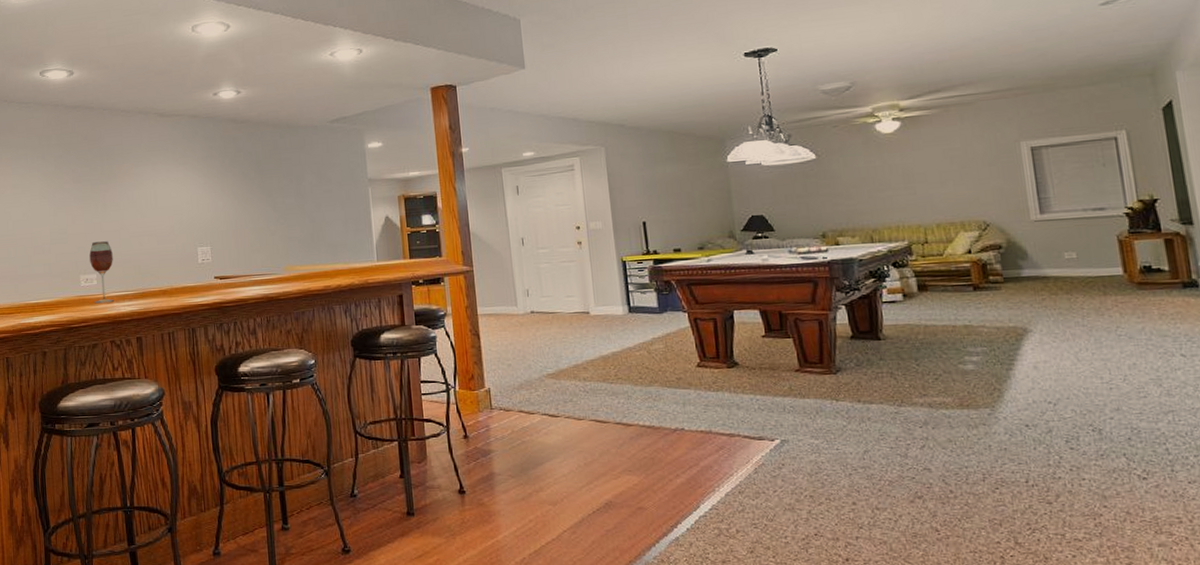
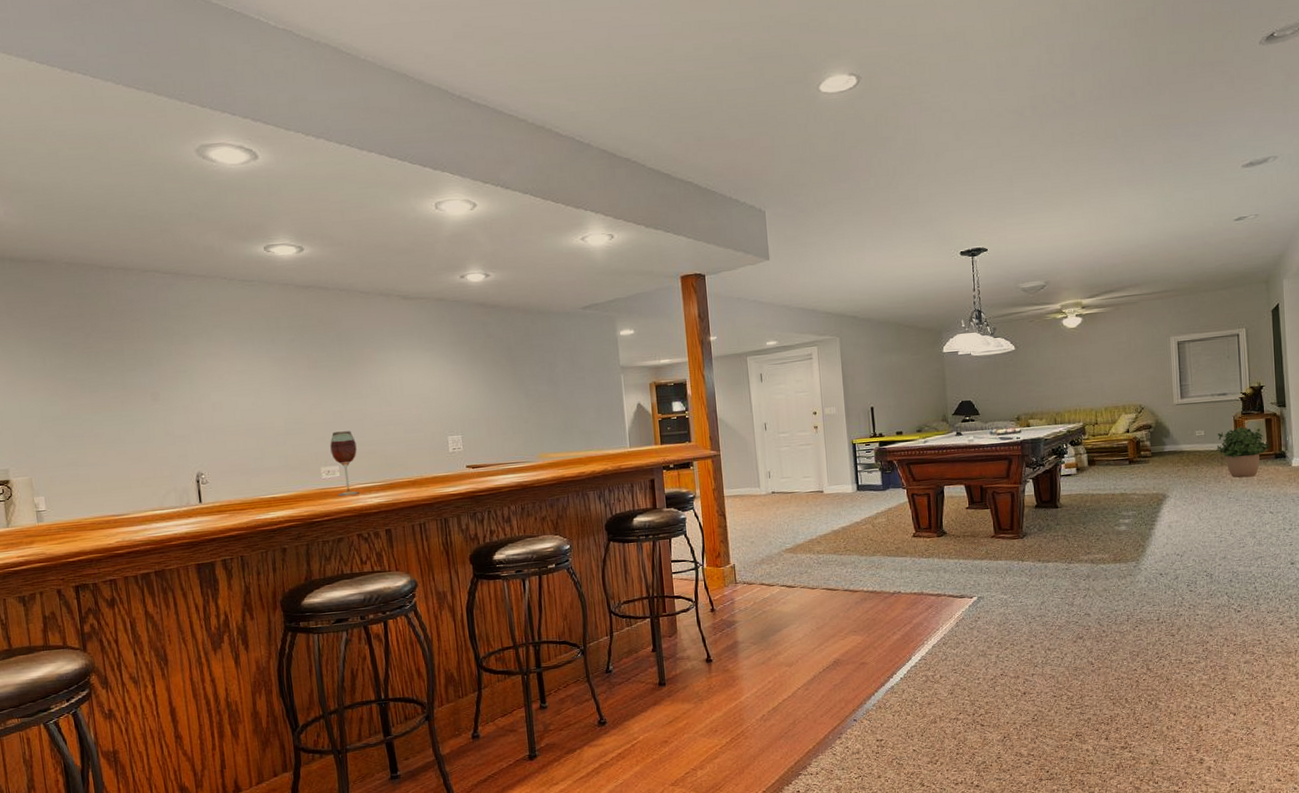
potted plant: none [1095,248,1175,311] -> present [1216,426,1270,478]

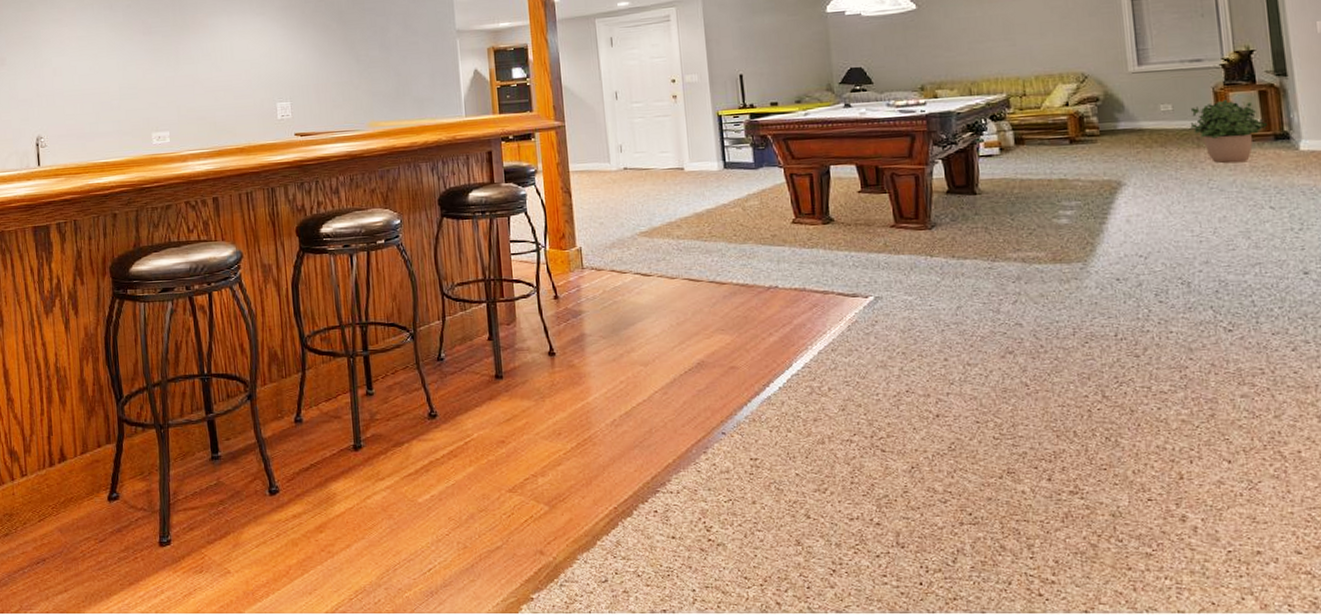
wineglass: present [329,431,360,497] -> none [161,96,189,163]

